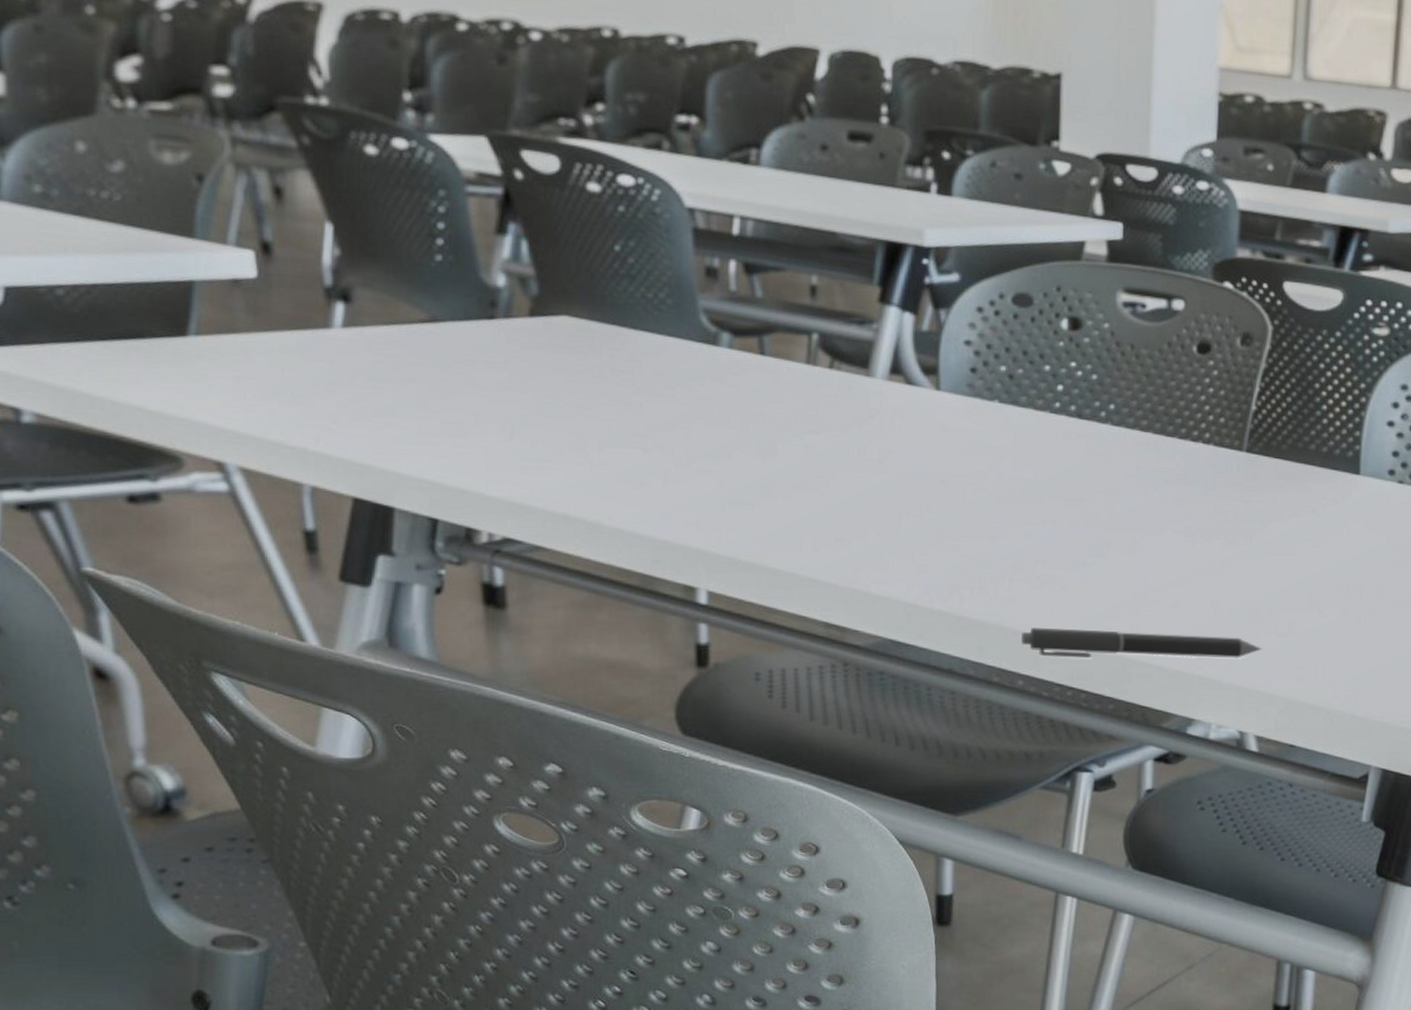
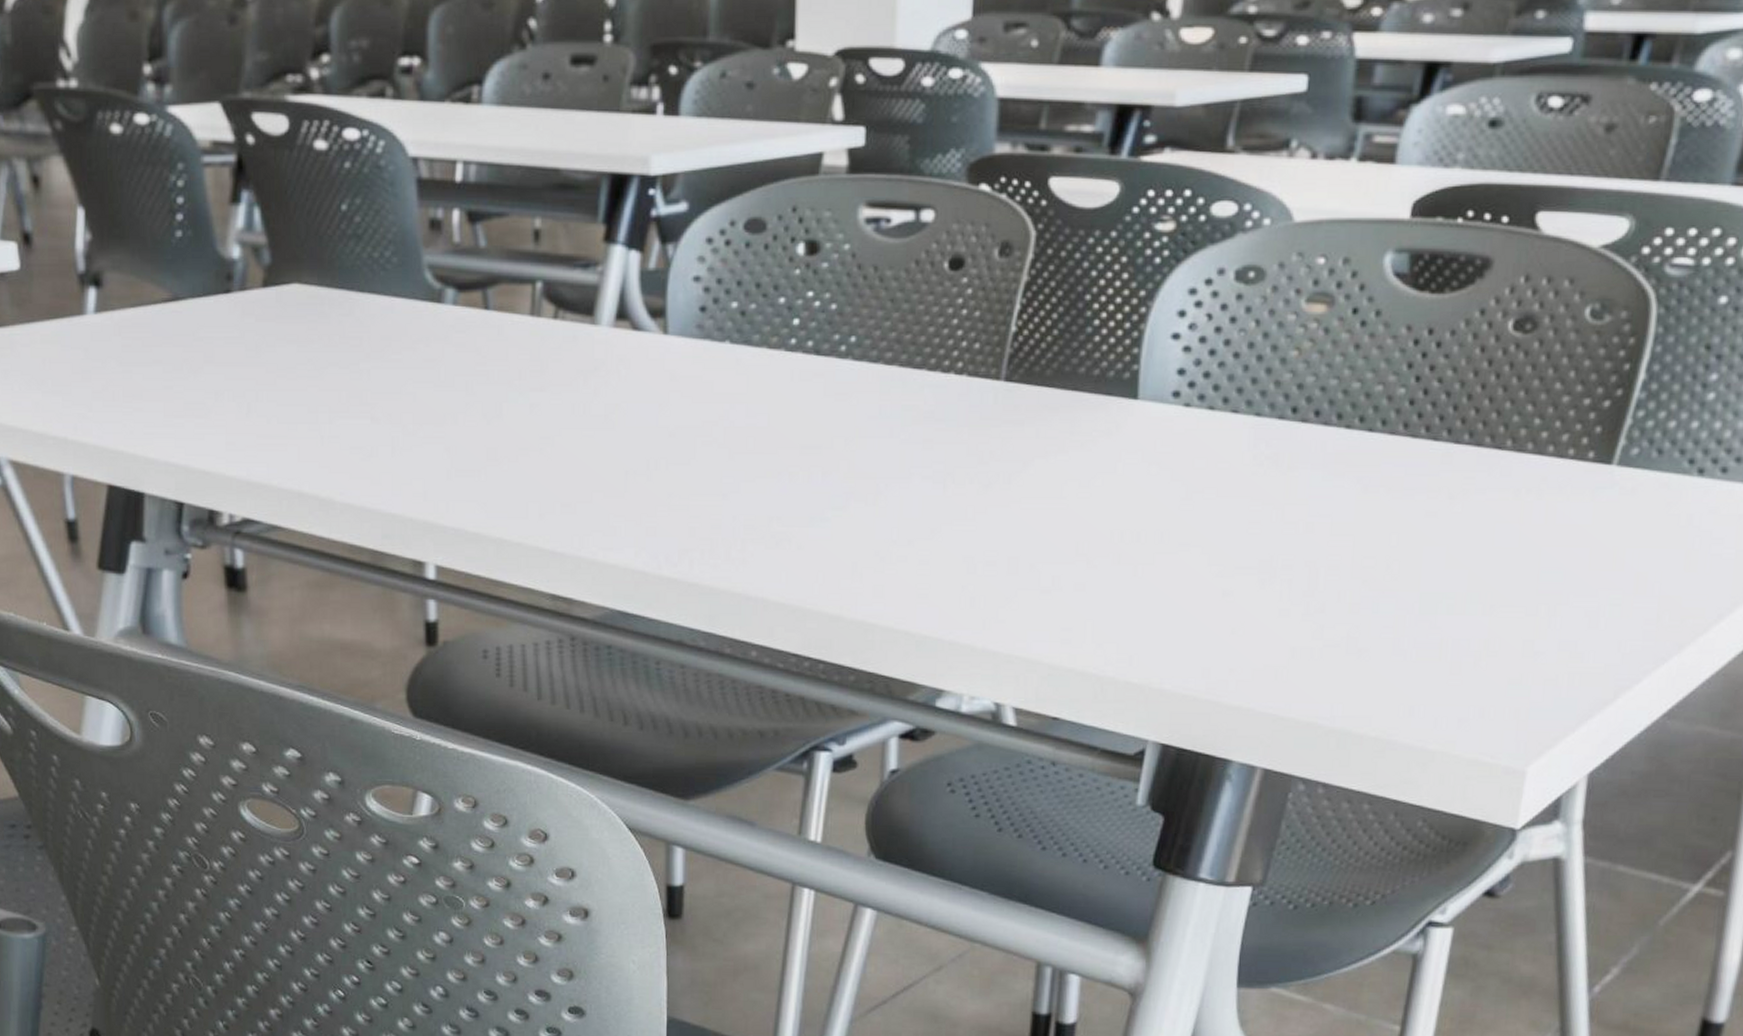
pen: present [1021,628,1263,659] -> none [755,592,1023,625]

